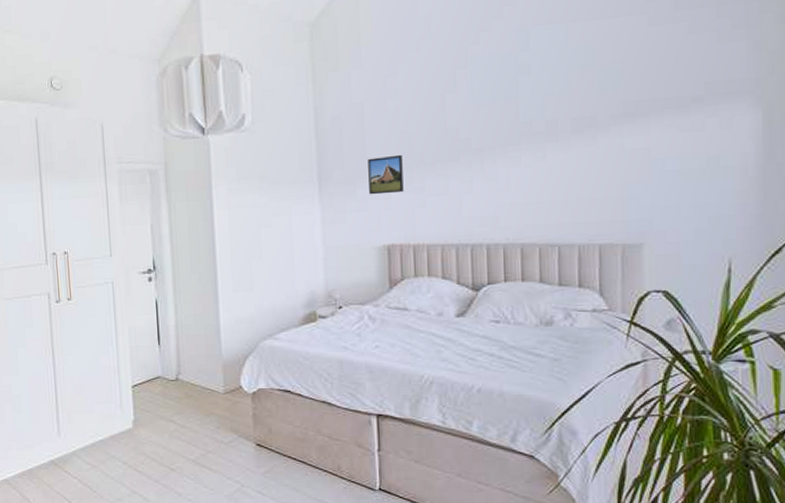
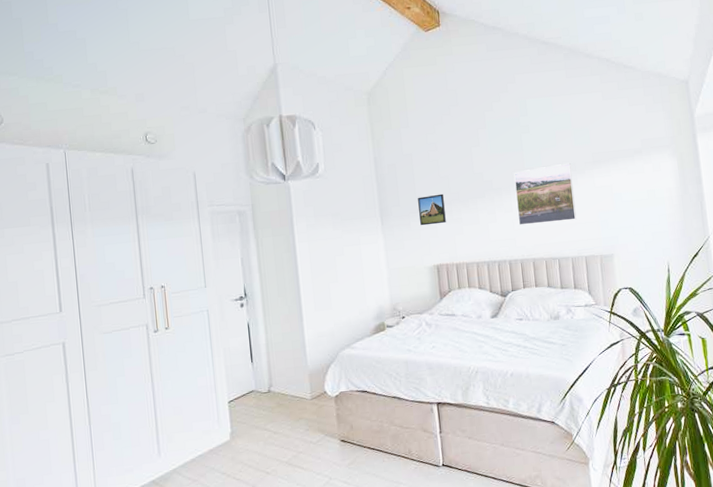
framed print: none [502,115,591,199] -> present [514,162,577,226]

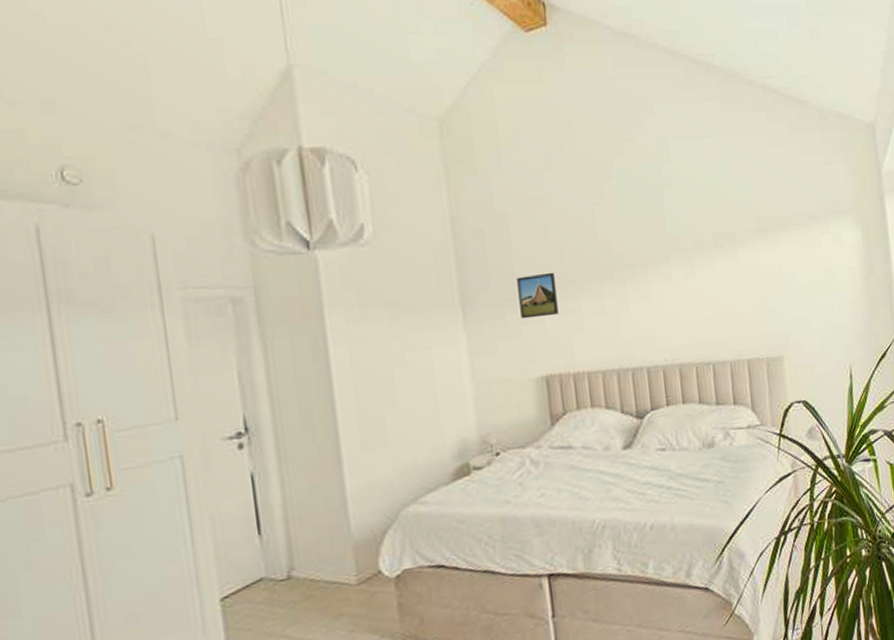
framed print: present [514,162,577,226] -> none [653,230,737,318]

